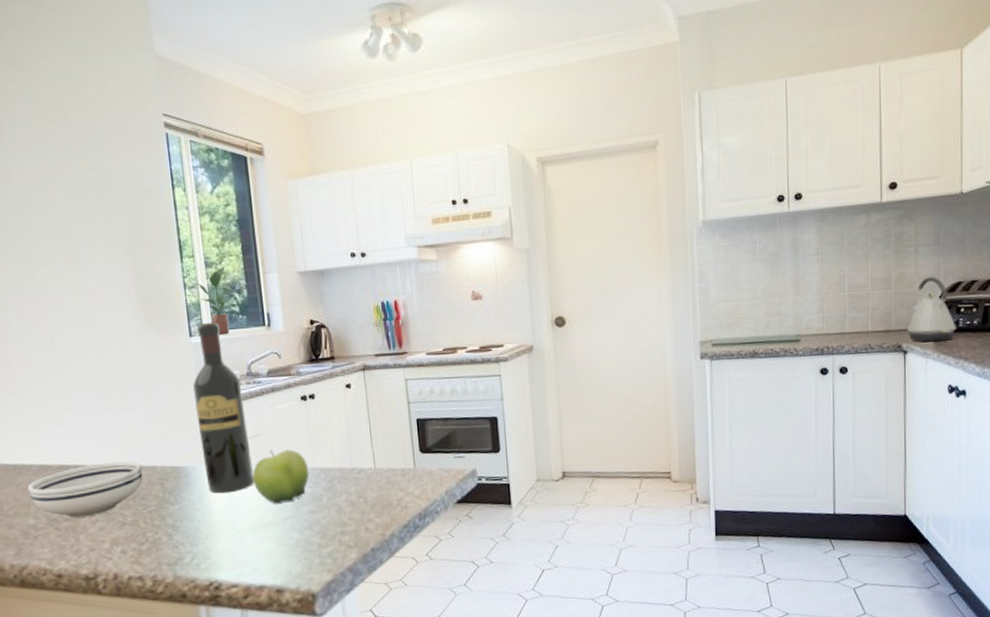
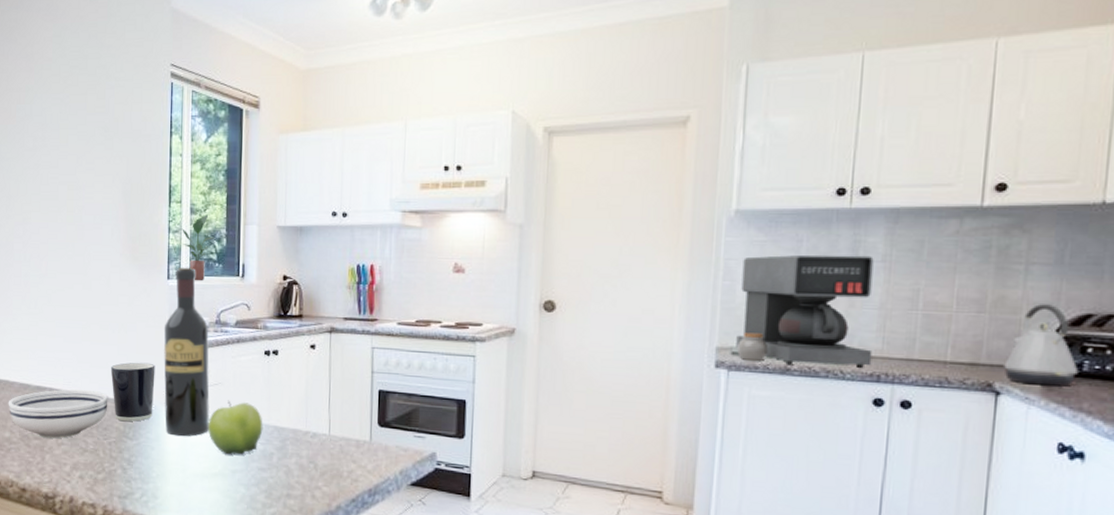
mug: none [140,424,193,488] -> present [110,362,155,422]
coffee maker: none [713,250,816,350] -> present [736,255,874,369]
jar: none [716,325,740,351] -> present [737,332,769,362]

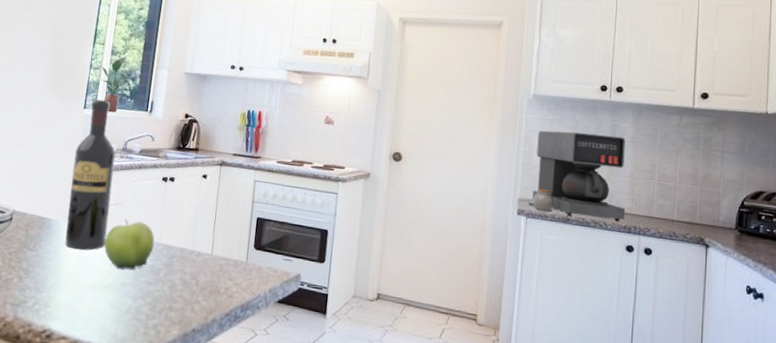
mug: present [110,362,155,422] -> none [18,179,63,234]
kettle: present [1004,304,1079,387] -> none [710,181,757,244]

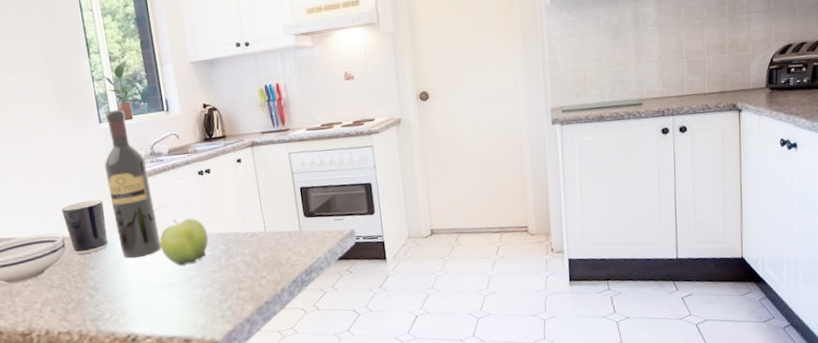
mug: none [18,179,63,234] -> present [61,199,109,255]
coffee maker: present [532,130,626,222] -> none [561,22,658,114]
jar: present [533,188,555,212] -> none [565,92,587,116]

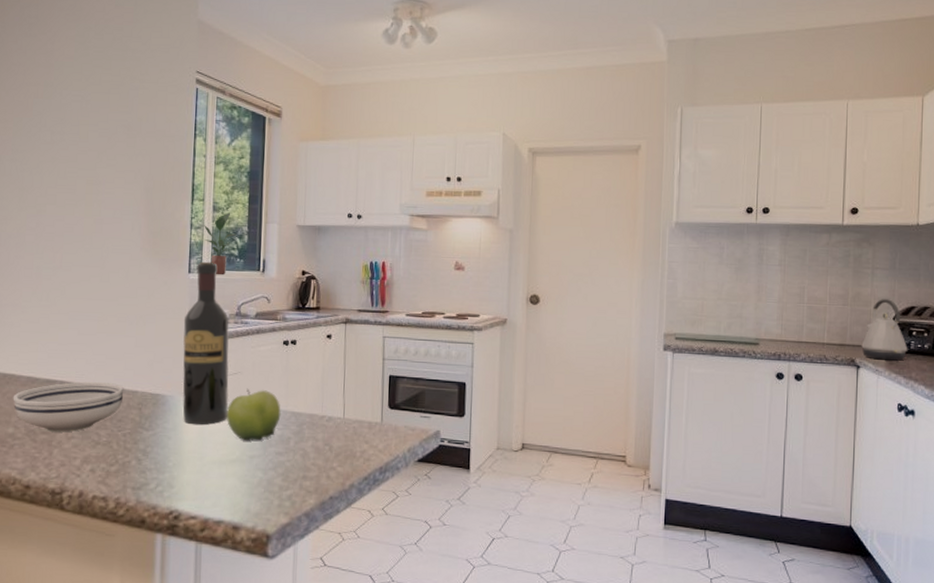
mug: present [61,199,109,255] -> none [127,353,174,413]
kettle: none [741,41,787,101] -> present [861,299,908,361]

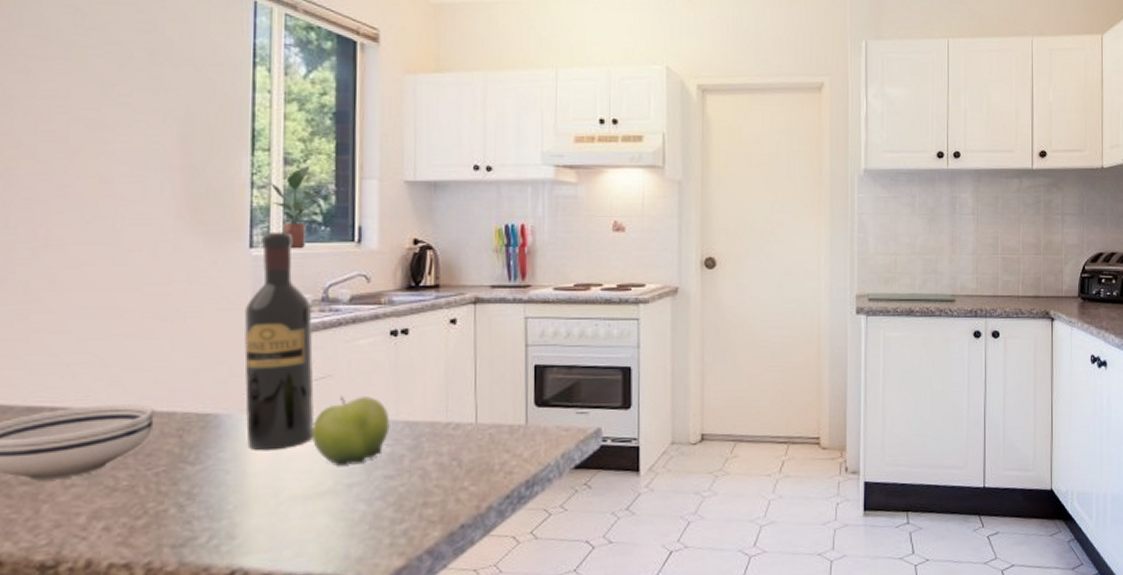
kettle: present [861,299,908,361] -> none [1055,246,1098,311]

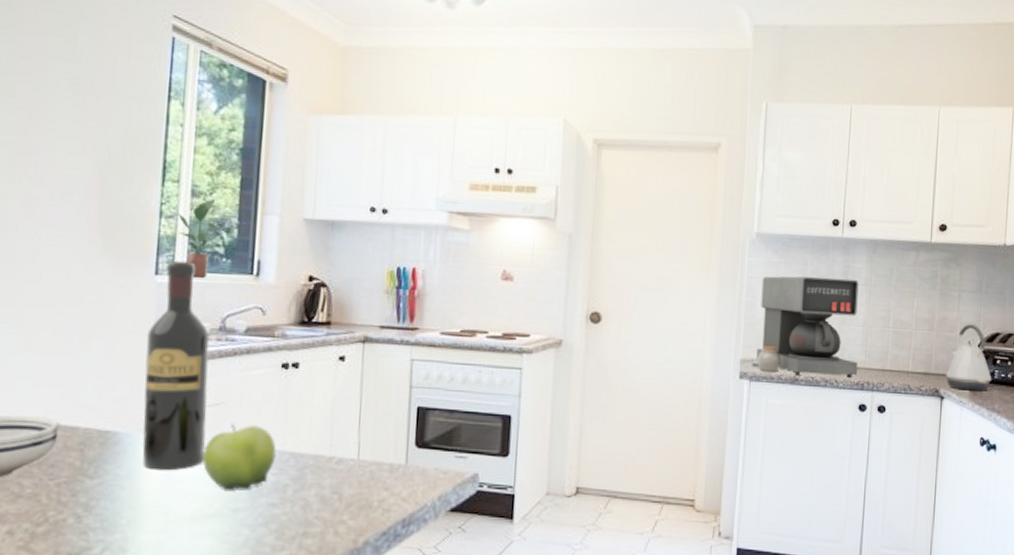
coffee maker: none [871,209,971,307] -> present [756,276,859,379]
jar: none [873,280,896,306] -> present [757,346,782,373]
kettle: none [1055,246,1098,311] -> present [946,324,992,391]

